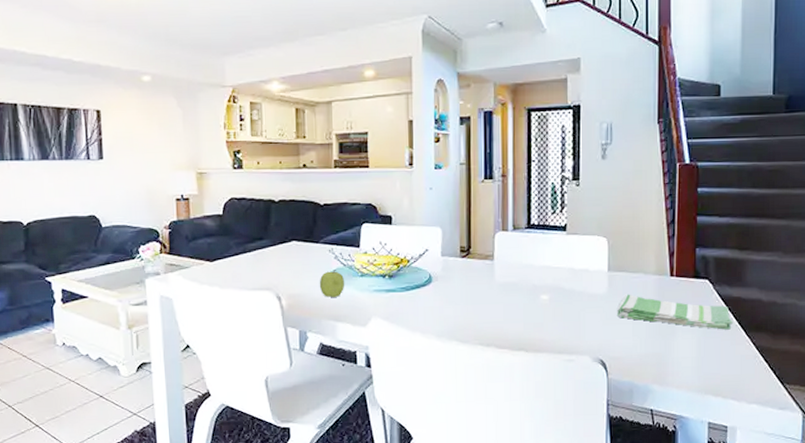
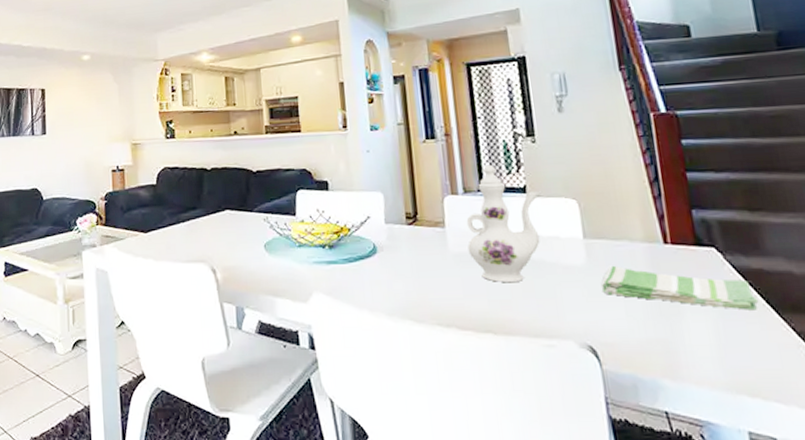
fruit: present [319,270,345,297] -> none [255,240,283,270]
ewer: none [512,204,580,308] -> present [466,164,543,282]

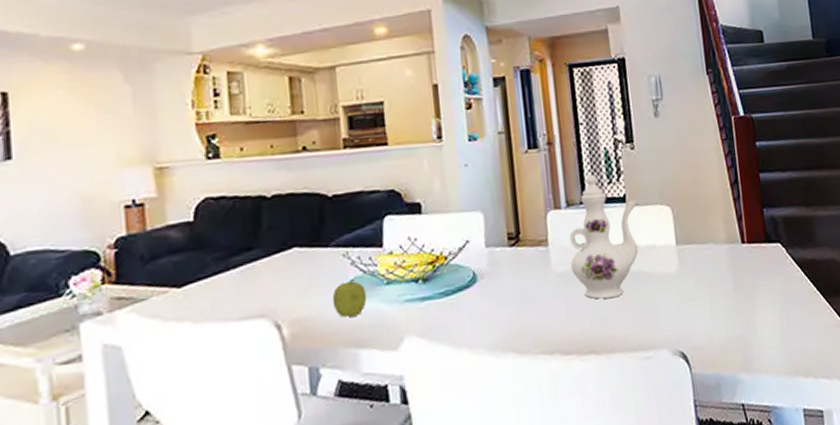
fruit: none [255,240,283,270] -> present [332,279,367,318]
dish towel: present [601,265,759,310] -> none [691,269,812,299]

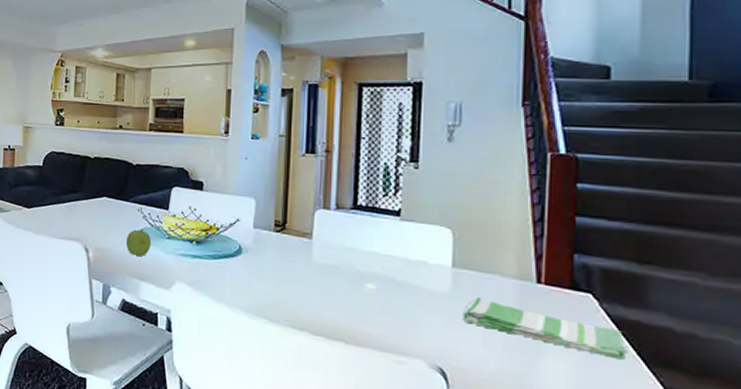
ewer: present [569,174,641,299] -> none [332,184,417,299]
dish towel: none [691,269,812,299] -> present [463,296,629,360]

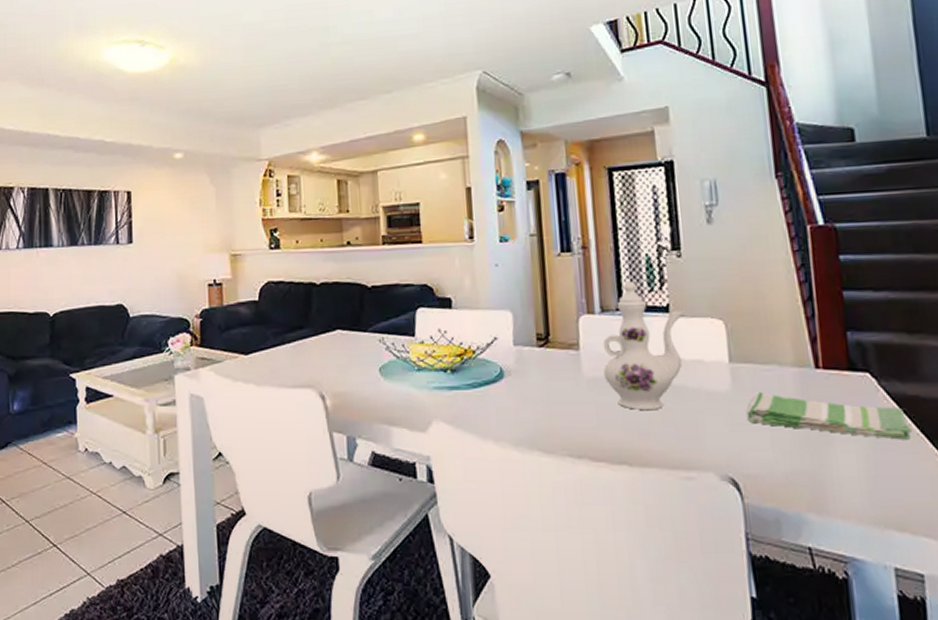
fruit: present [126,229,152,256] -> none [368,363,400,396]
ewer: none [332,184,417,299] -> present [603,281,687,410]

